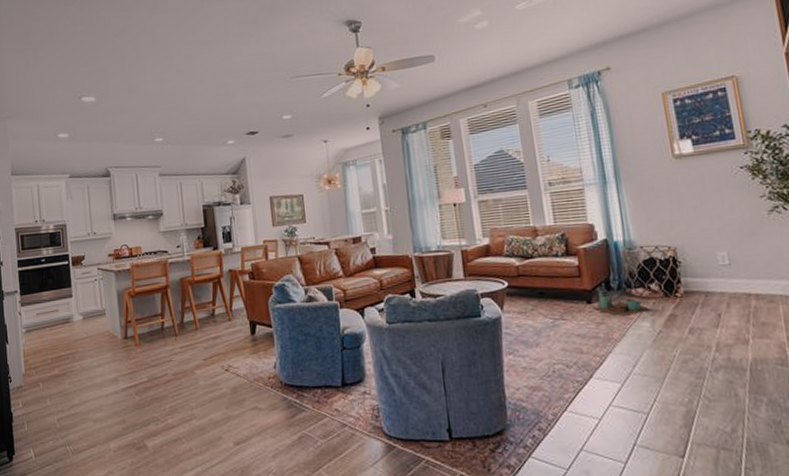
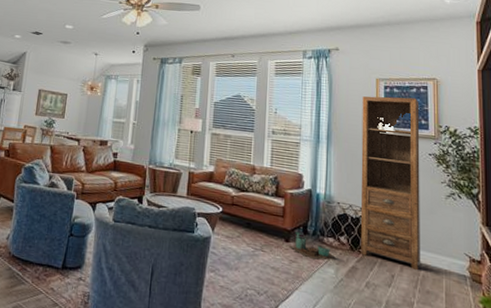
shelf: none [648,105,749,303] -> present [361,96,420,271]

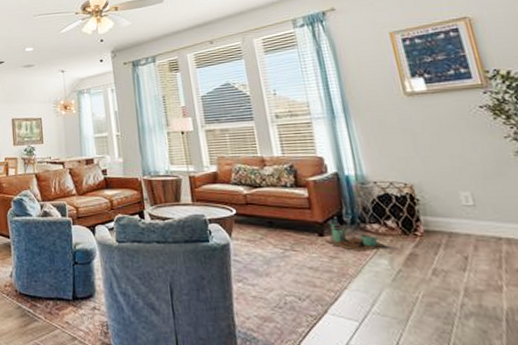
shelf: present [361,96,420,271] -> none [377,45,499,247]

